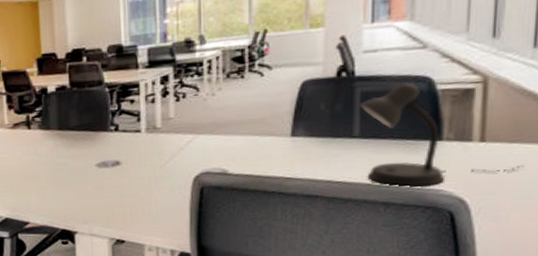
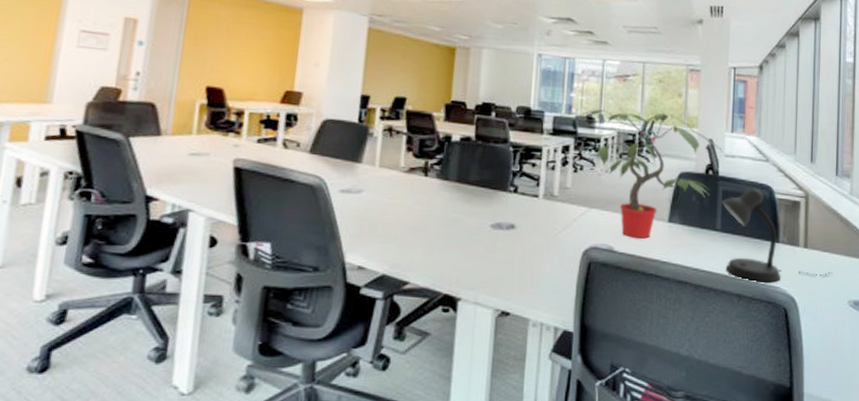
potted plant: none [176,18,362,158] -> present [579,109,724,239]

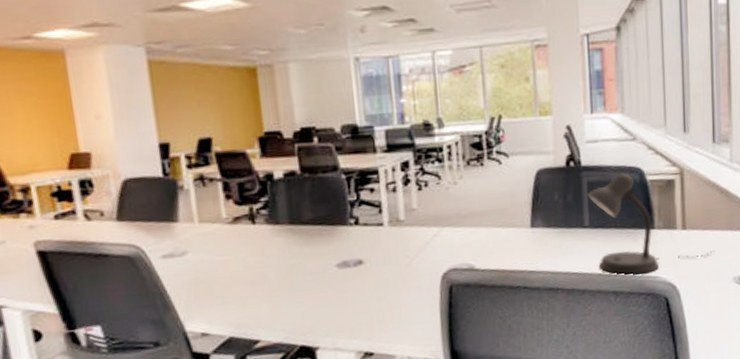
potted plant: present [579,109,724,239] -> none [415,104,585,252]

